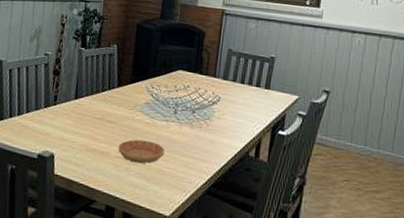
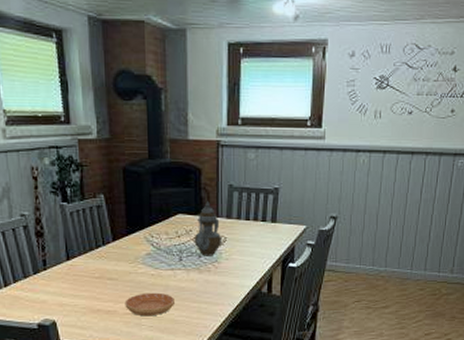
teapot: none [190,62,217,114] -> present [194,201,223,256]

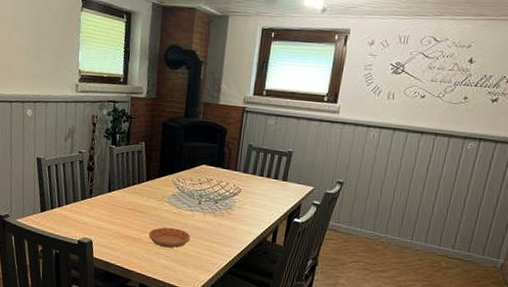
teapot: present [194,201,223,256] -> none [213,156,238,204]

